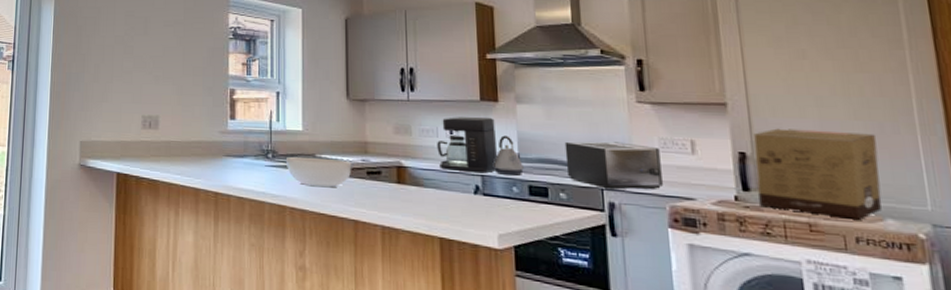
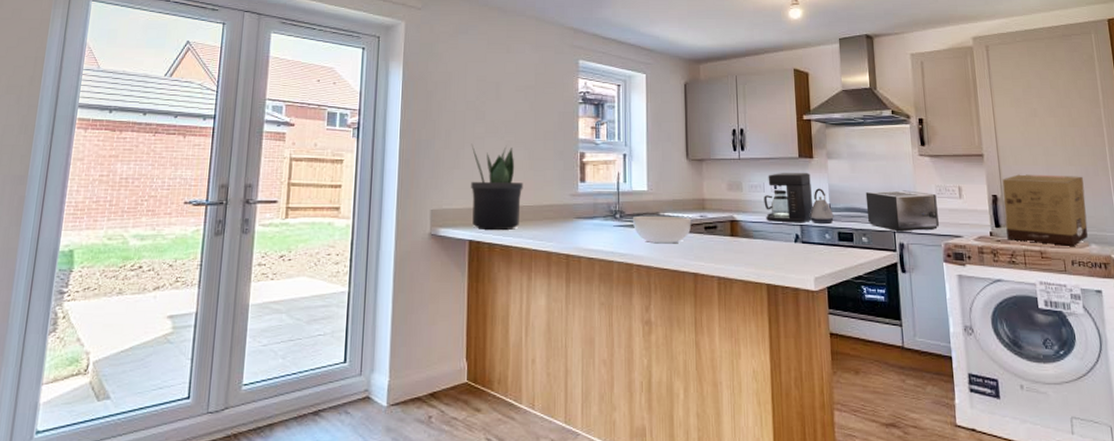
planter: none [119,78,171,164] -> present [471,143,523,230]

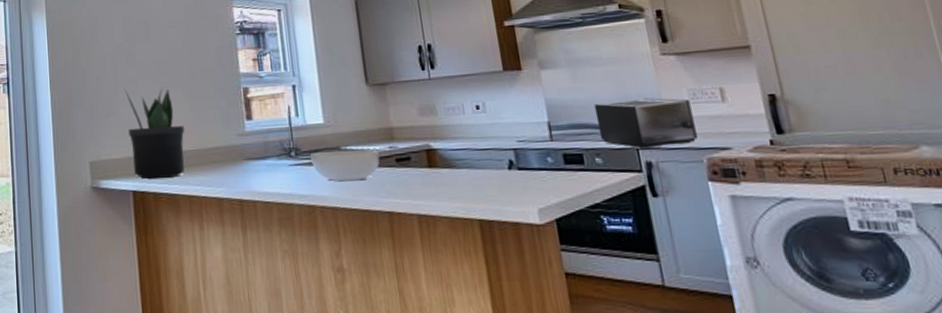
coffee maker: present [764,172,814,223] -> none [464,87,528,148]
kettle: present [810,188,834,224] -> none [524,104,556,146]
cardboard box: present [1002,174,1088,246] -> none [780,60,915,151]

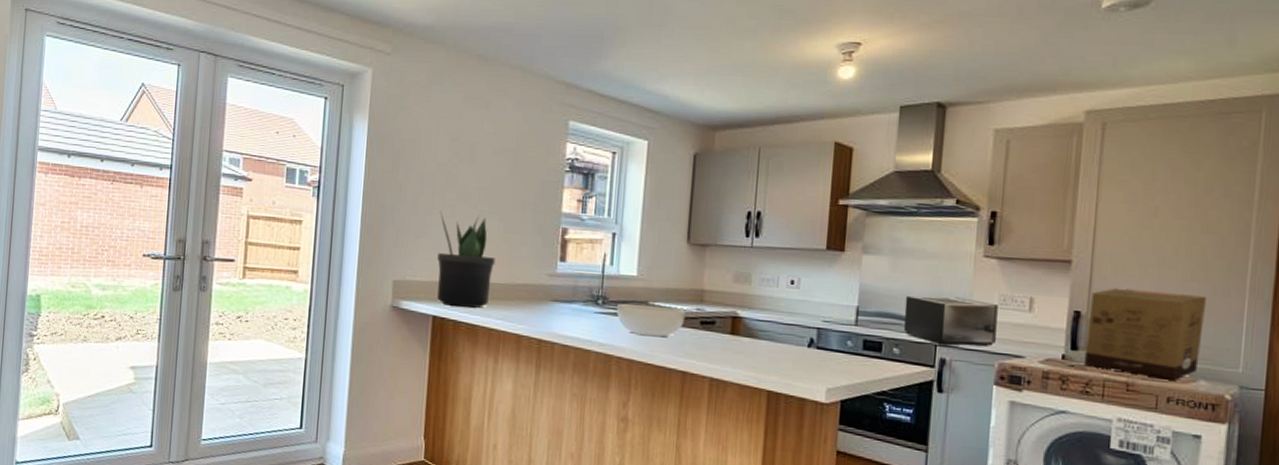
cardboard box: none [780,60,915,151] -> present [1084,288,1206,380]

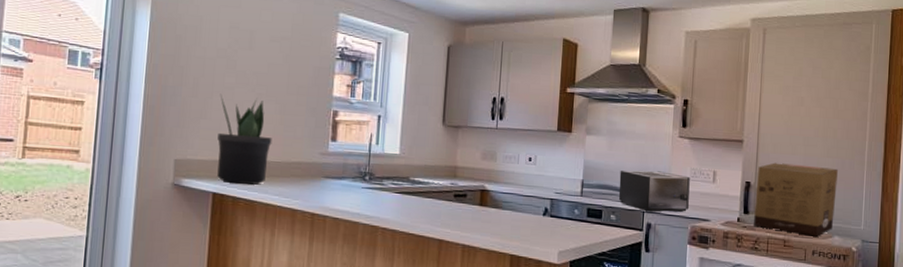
bowl: present [616,303,686,338] -> none [381,179,442,210]

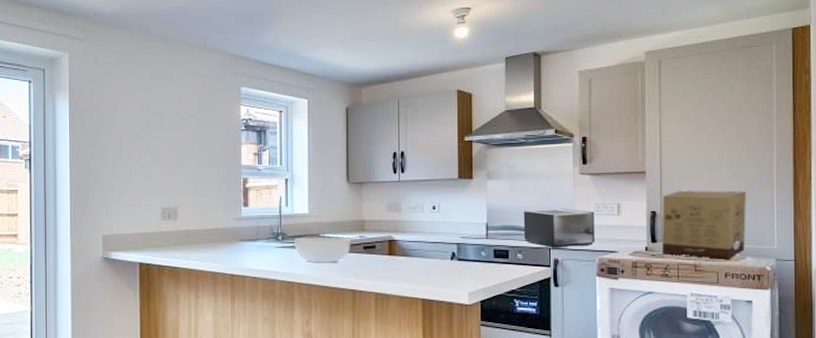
planter: present [217,93,272,185] -> none [138,172,189,253]
bowl: none [381,179,442,210] -> present [293,237,351,263]

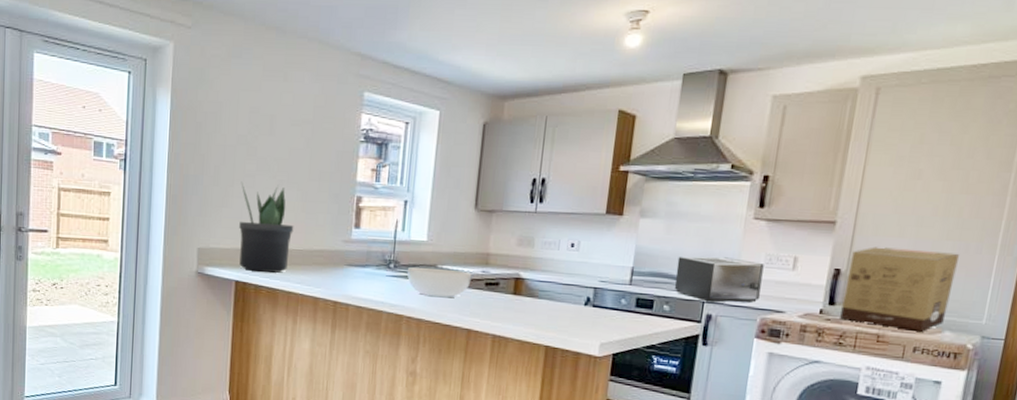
planter: none [138,172,189,253] -> present [239,181,294,273]

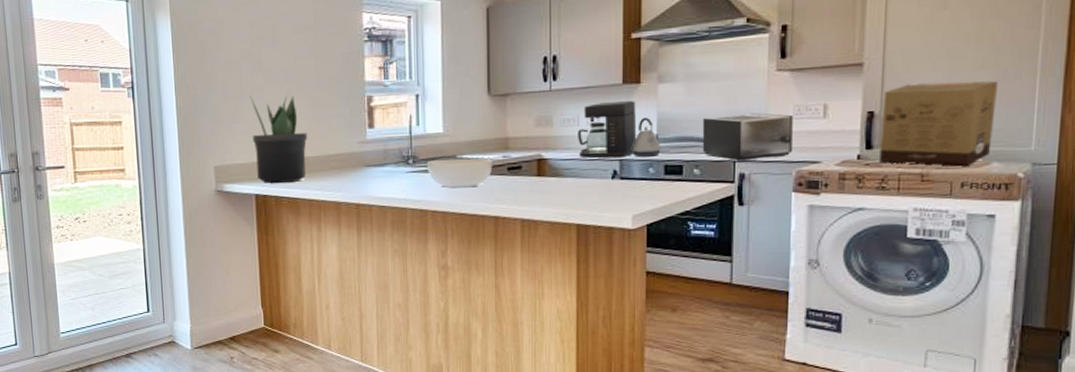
coffee maker: none [556,230,616,286] -> present [578,100,637,158]
kettle: none [607,249,635,288] -> present [632,117,661,157]

